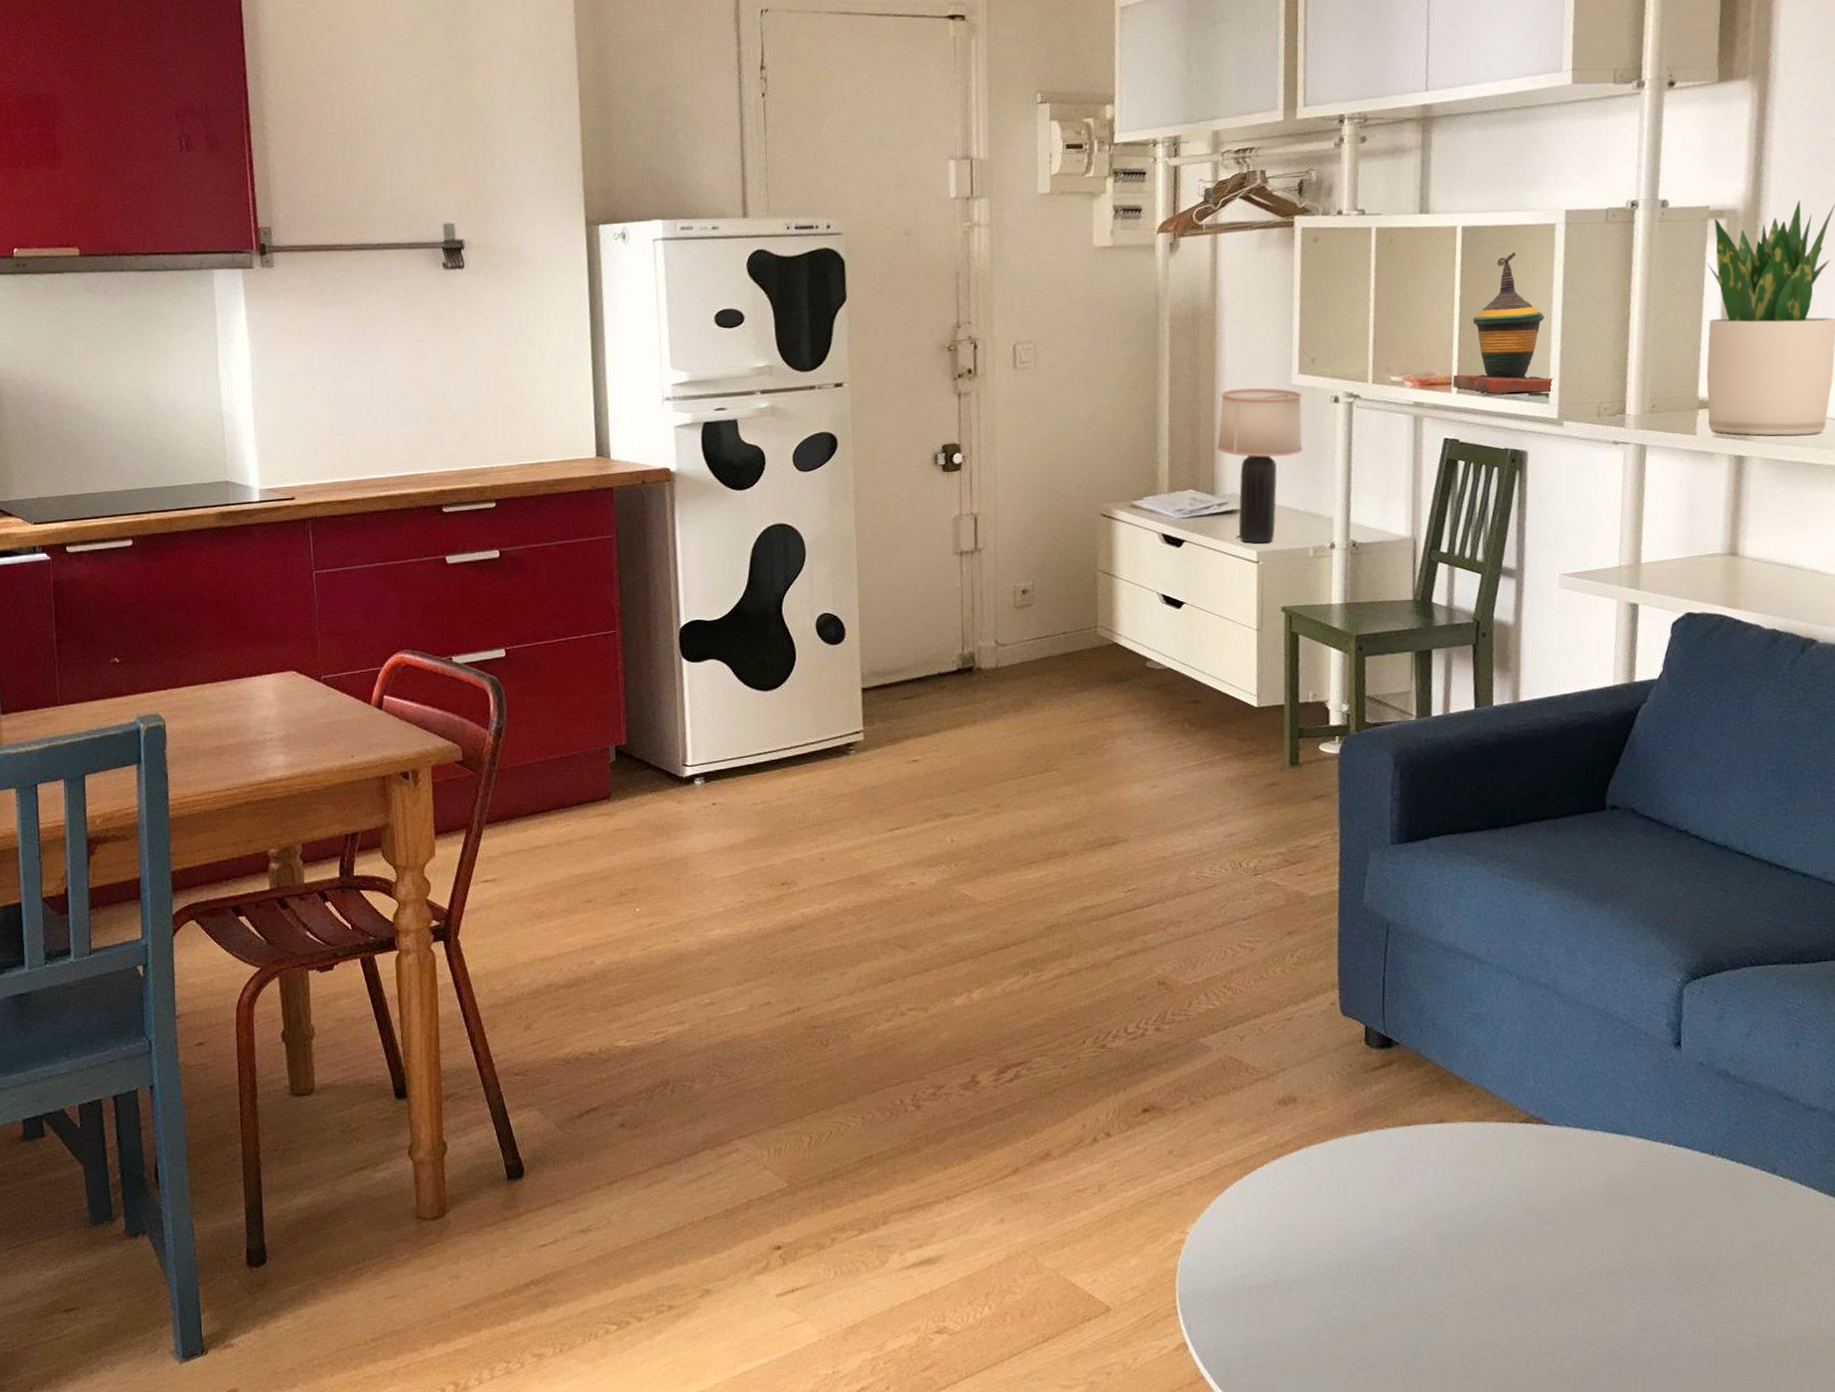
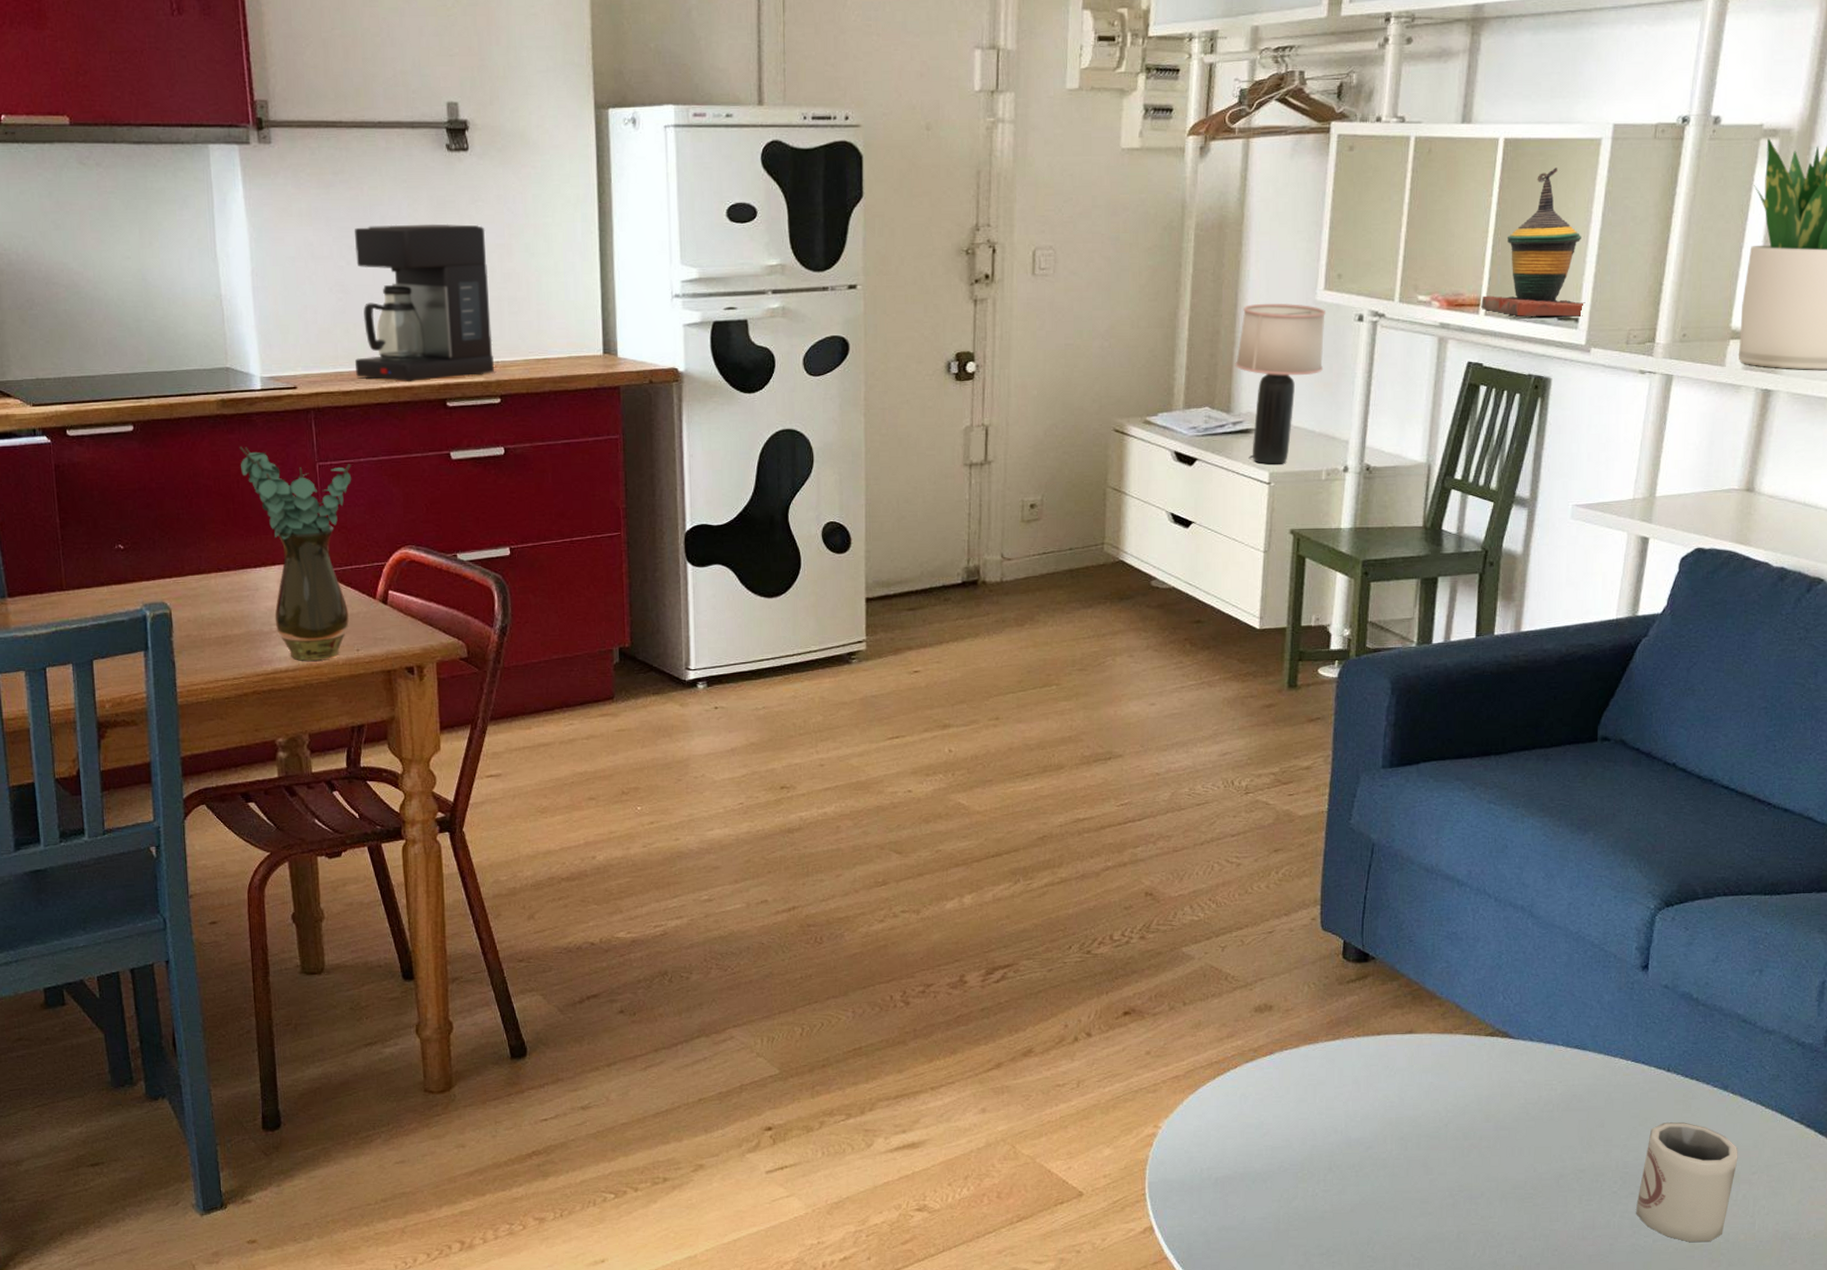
vase: none [237,557,348,769] -> present [240,447,352,661]
coffee maker: none [352,337,489,490] -> present [354,223,494,383]
cup: none [1693,1209,1795,1342] -> present [1636,1122,1738,1242]

